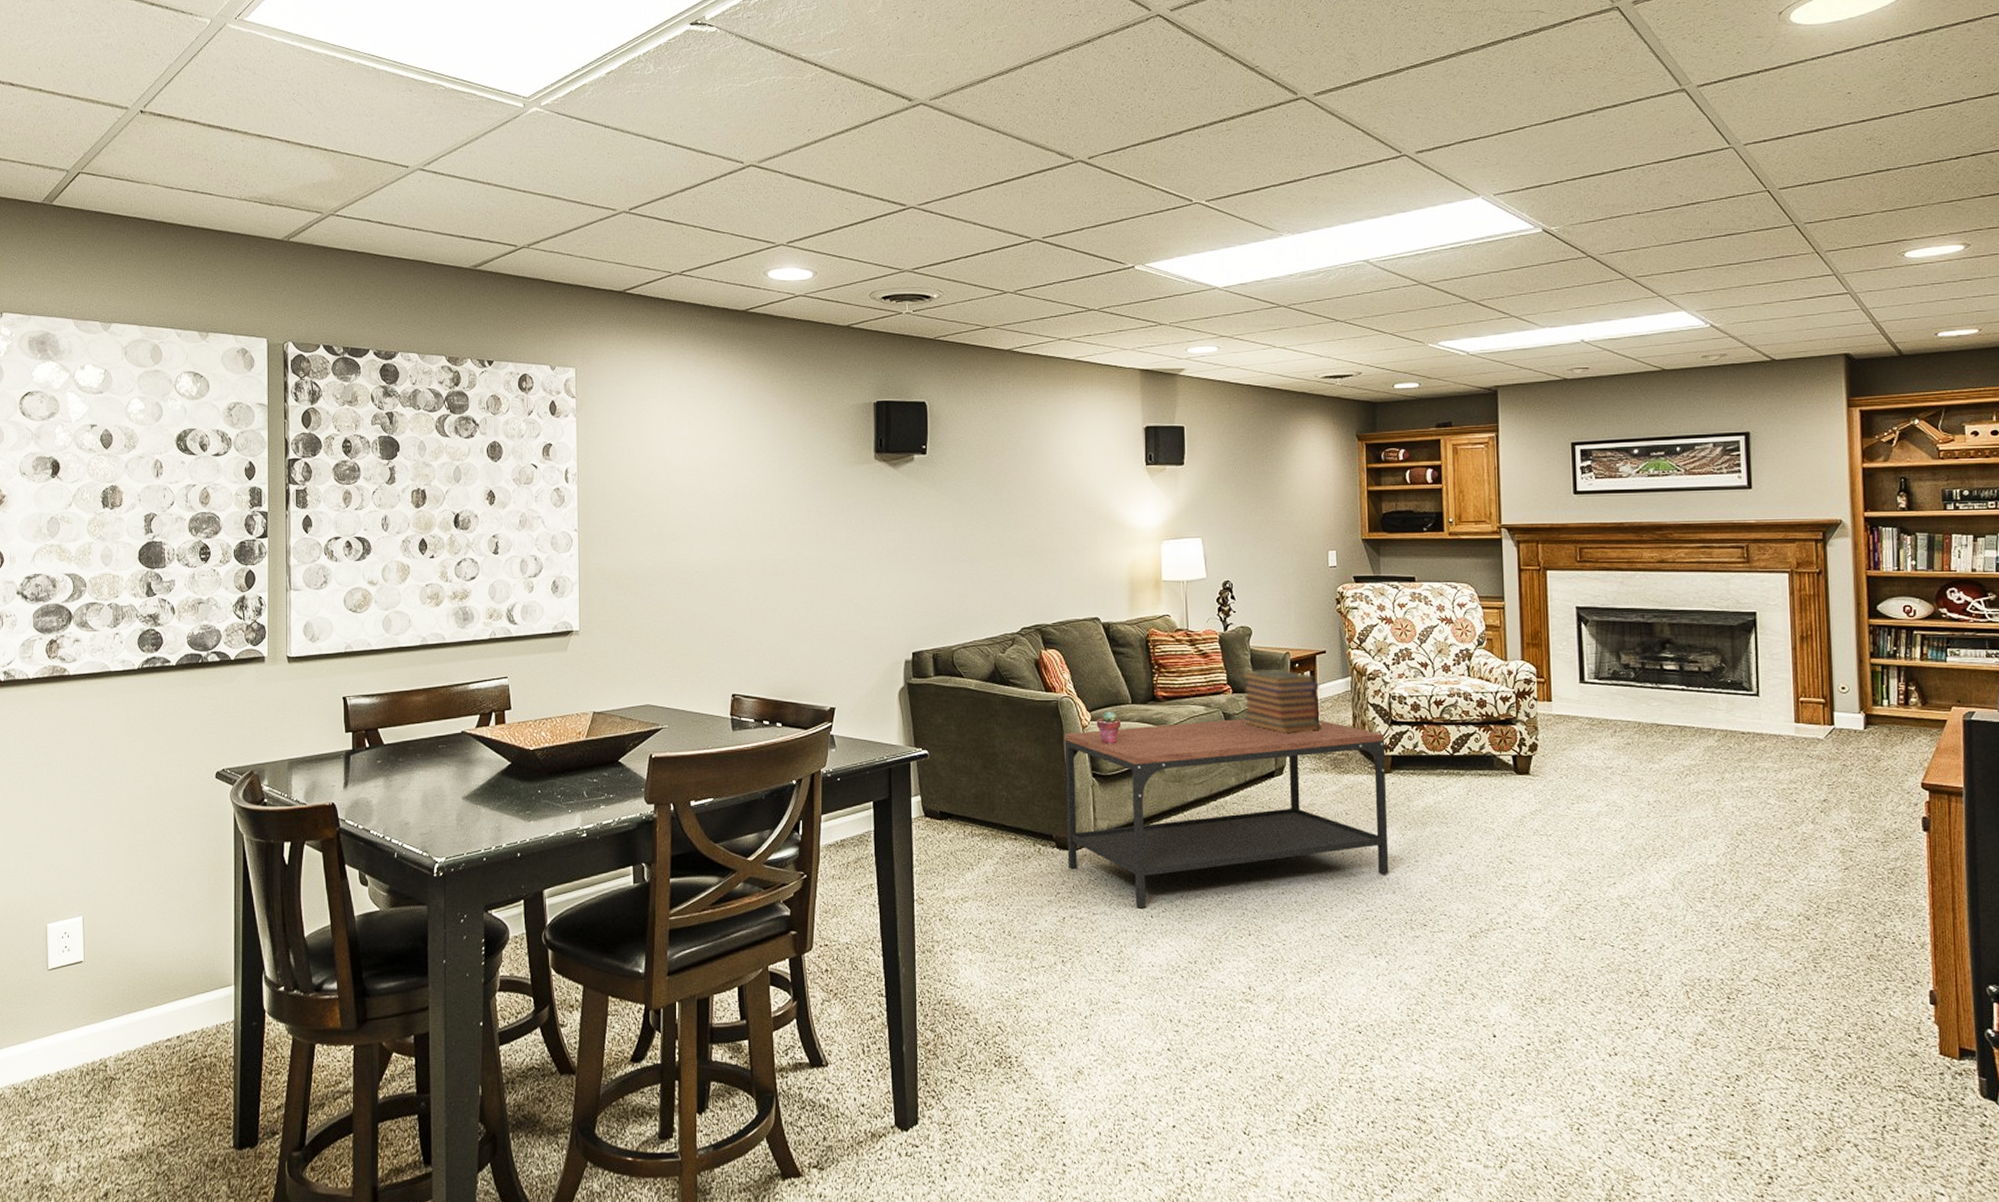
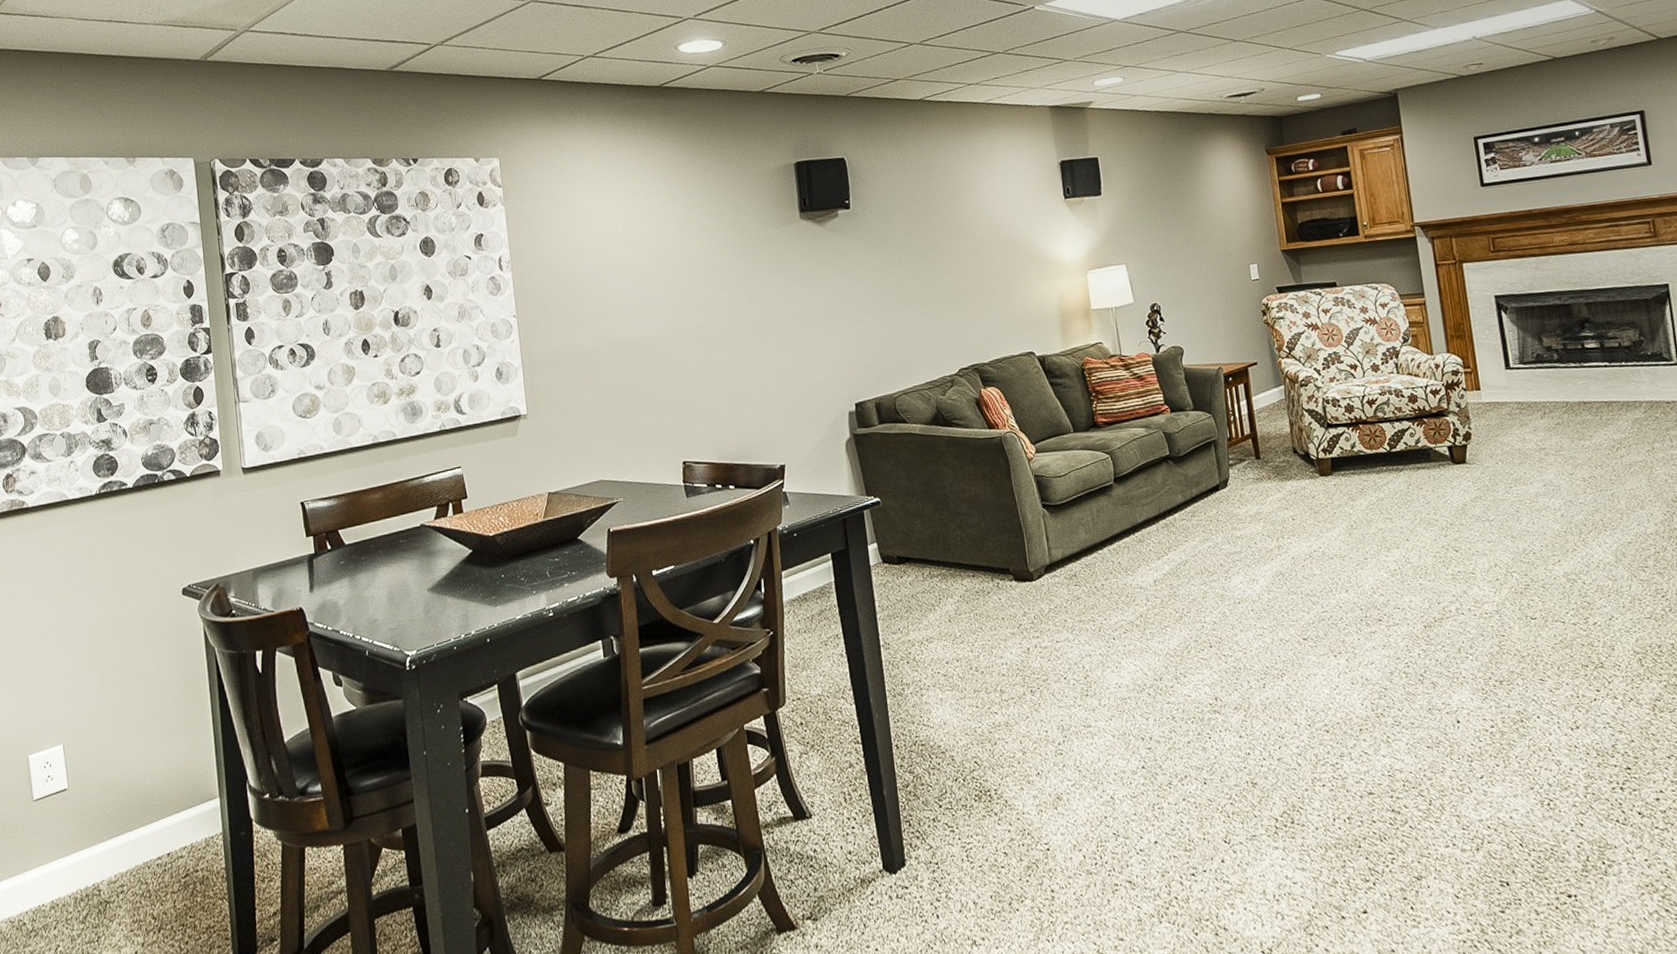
coffee table: present [1064,719,1389,909] -> none [1011,430,1340,632]
potted succulent: present [1096,711,1122,744] -> none [1040,442,1066,475]
book stack: present [1242,669,1322,734] -> none [1177,385,1261,448]

